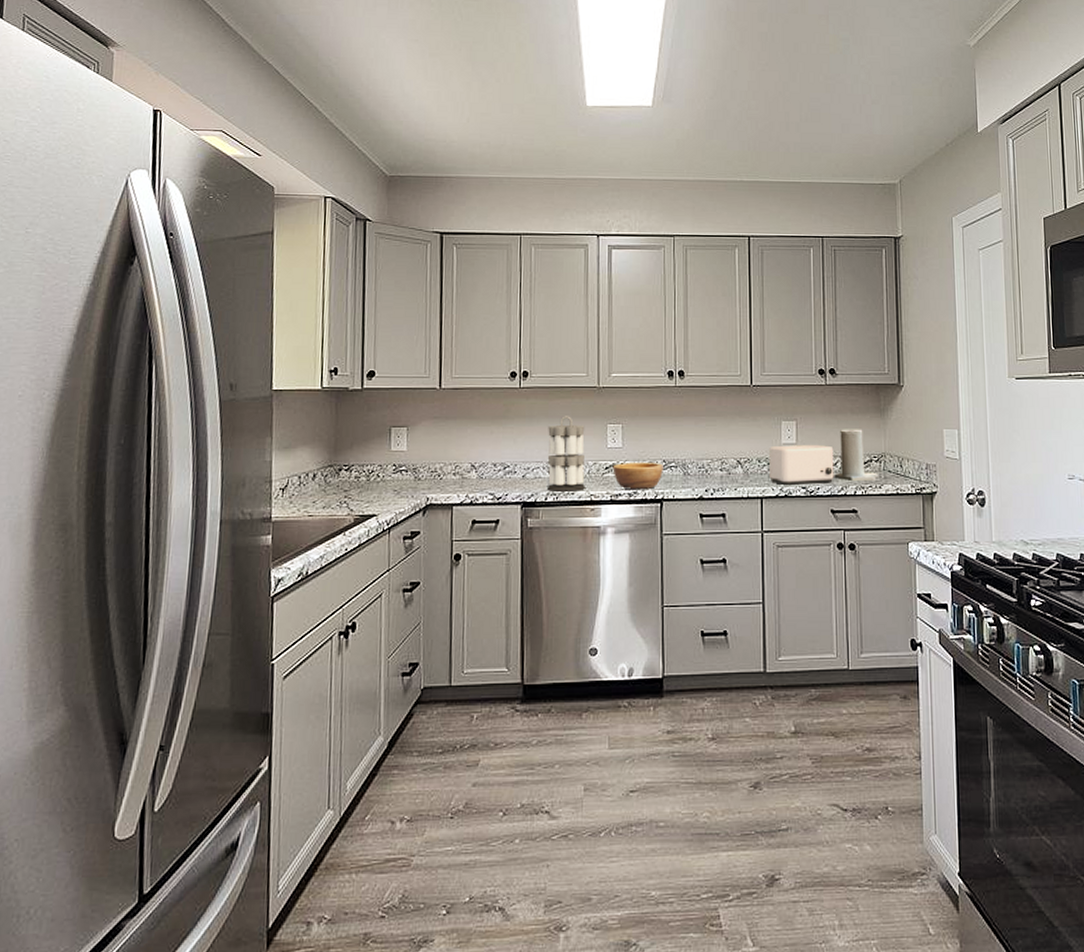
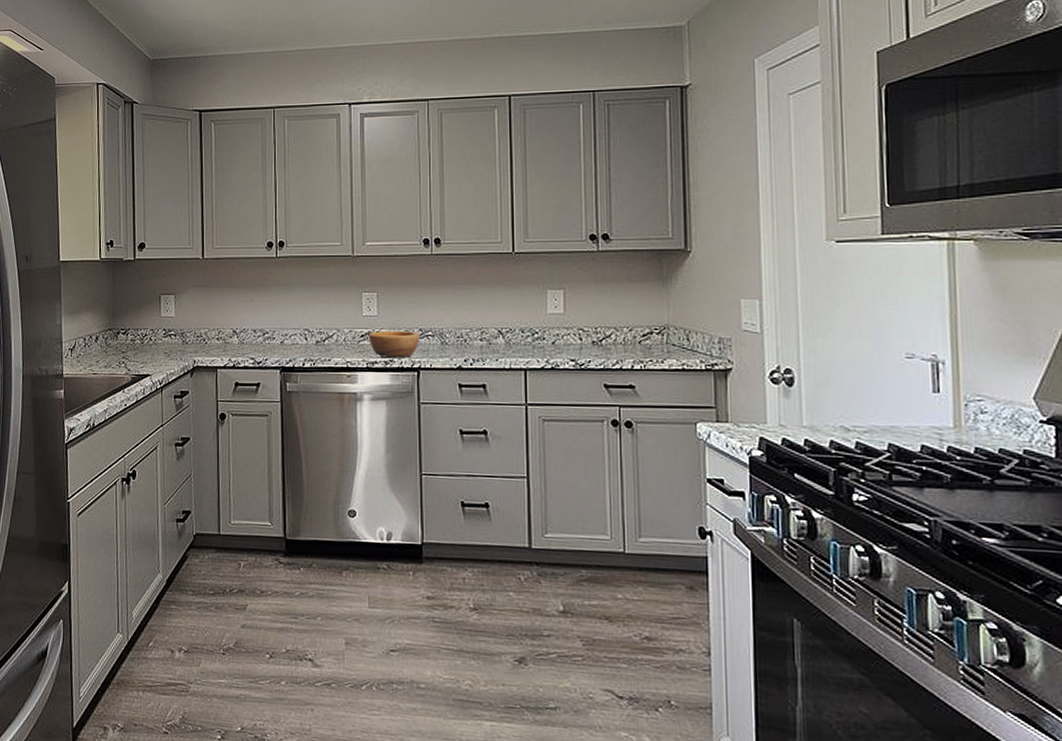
spice rack: present [547,416,585,492] -> none [304,284,341,358]
toaster: present [769,444,834,486] -> none [533,314,608,358]
paper towel: present [835,429,879,482] -> none [609,298,661,356]

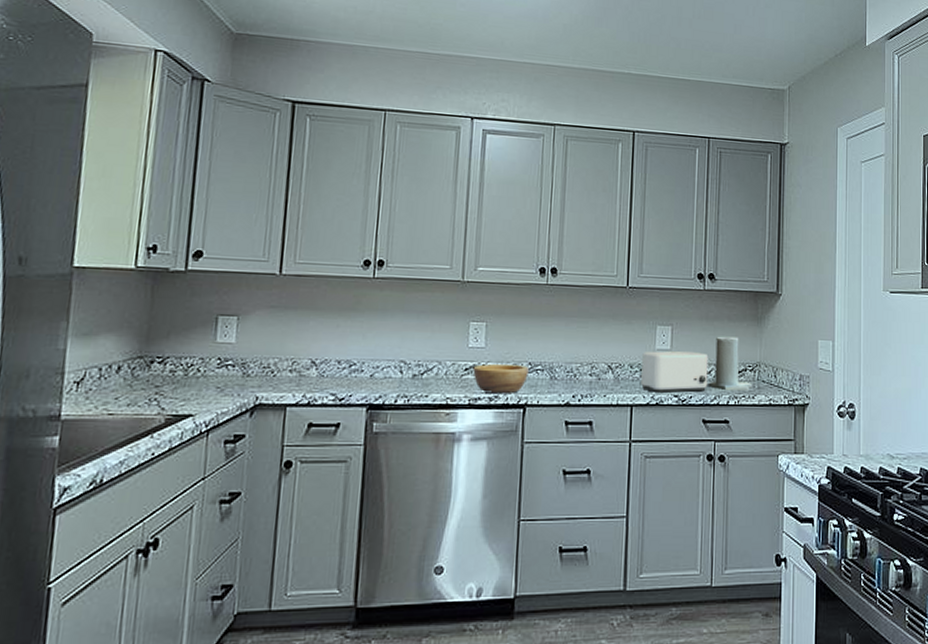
toaster: none [533,314,608,358] -> present [641,350,709,394]
paper towel: none [609,298,661,356] -> present [709,336,753,391]

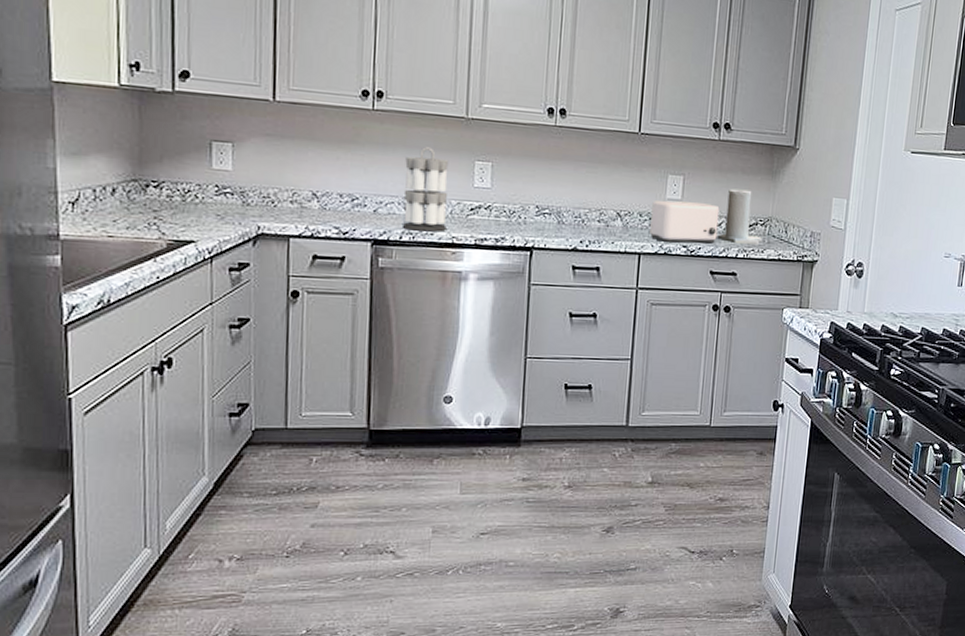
spice rack: none [398,311,445,394] -> present [403,147,449,232]
bowl: present [472,363,529,393] -> none [478,205,536,236]

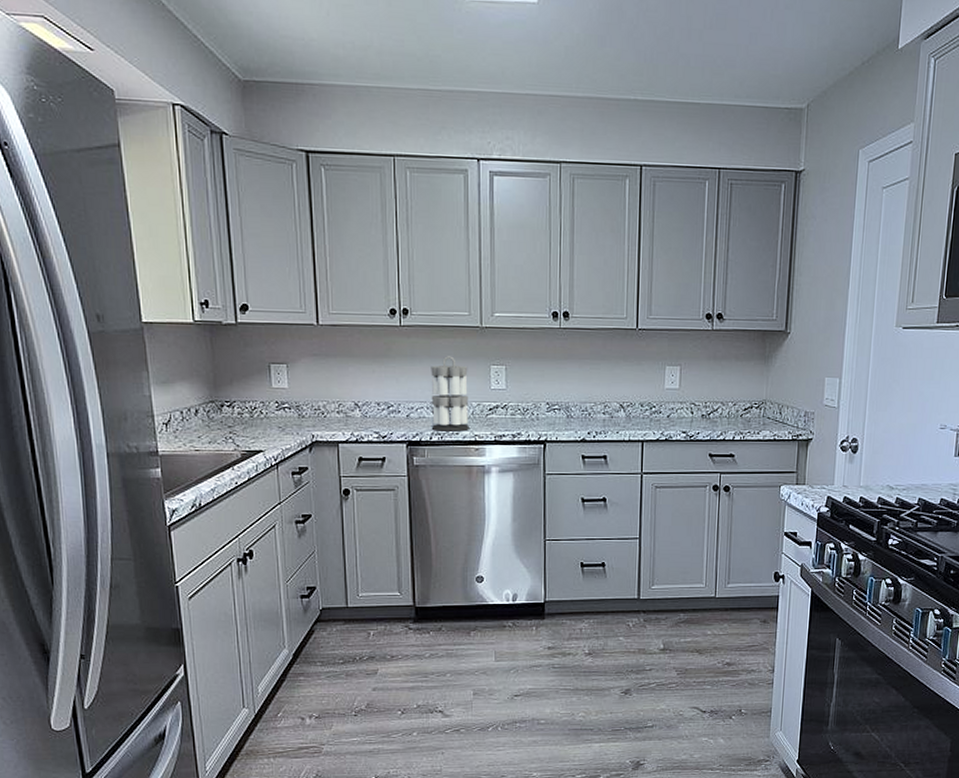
toaster: present [650,200,720,244] -> none [651,389,716,430]
paper towel: present [718,188,763,245] -> none [716,375,758,428]

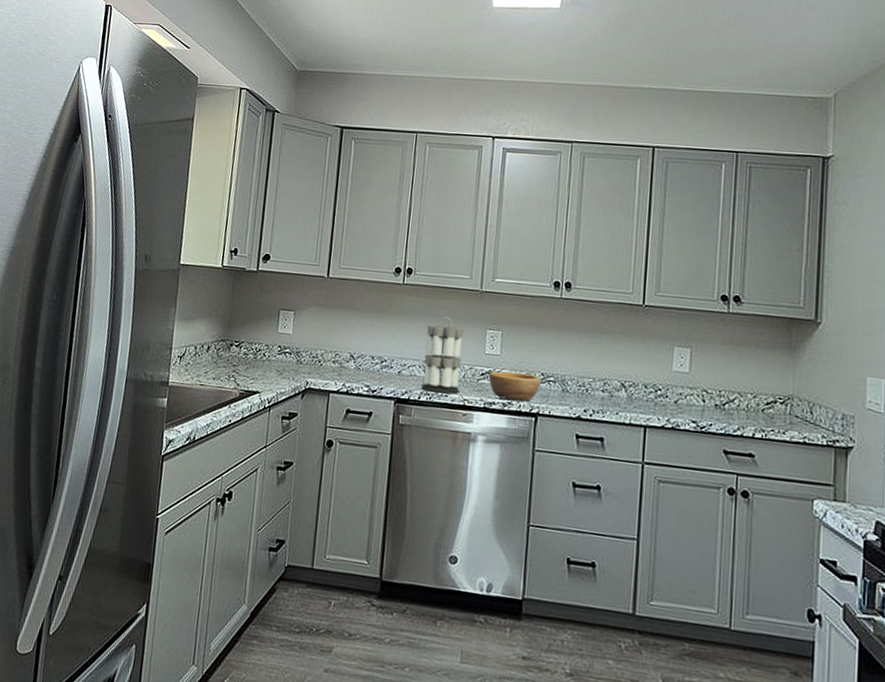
bowl: none [496,404,547,430] -> present [488,371,541,402]

